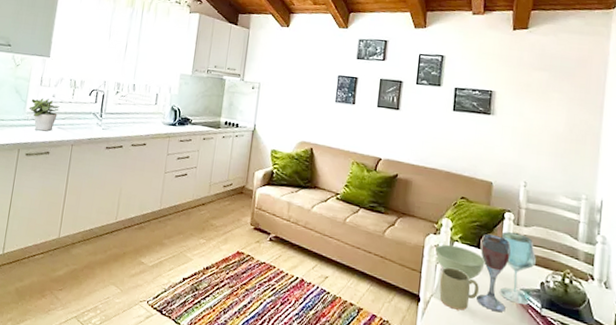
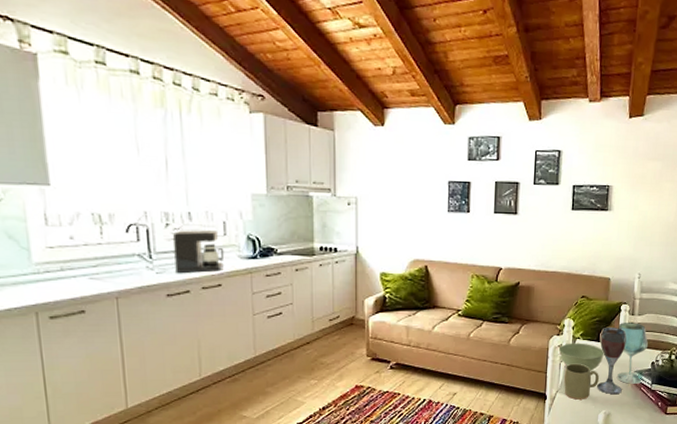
potted plant: present [29,98,60,132] -> none [36,242,85,285]
coffee maker: none [116,97,153,133] -> present [173,230,225,273]

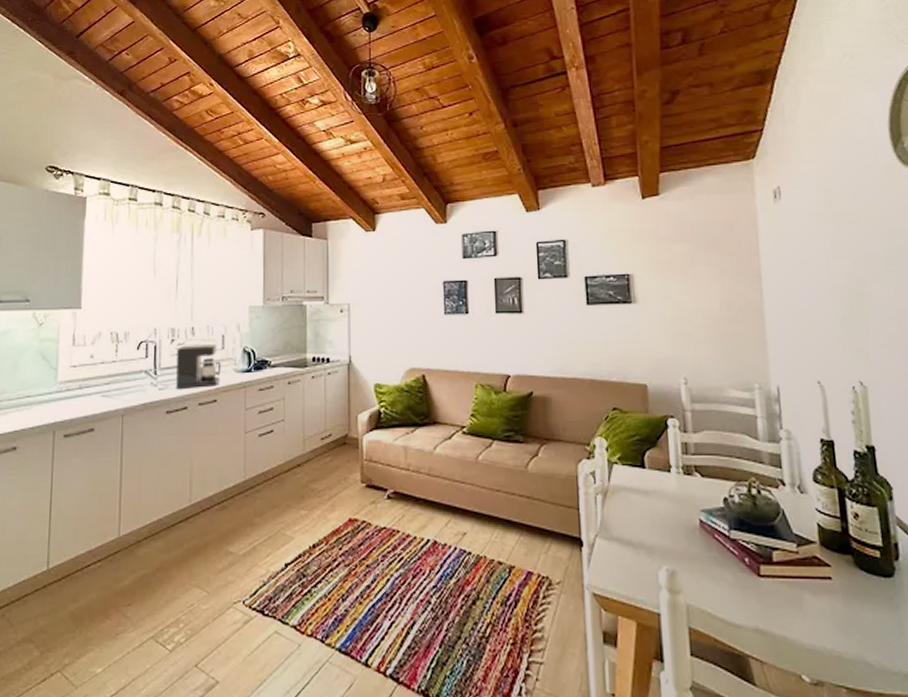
bowl: present [558,343,604,371] -> none [590,469,654,508]
mug: present [563,363,599,400] -> none [602,497,652,548]
cup: present [597,326,627,395] -> none [644,448,687,544]
wine glass: present [617,323,649,384] -> none [667,443,716,529]

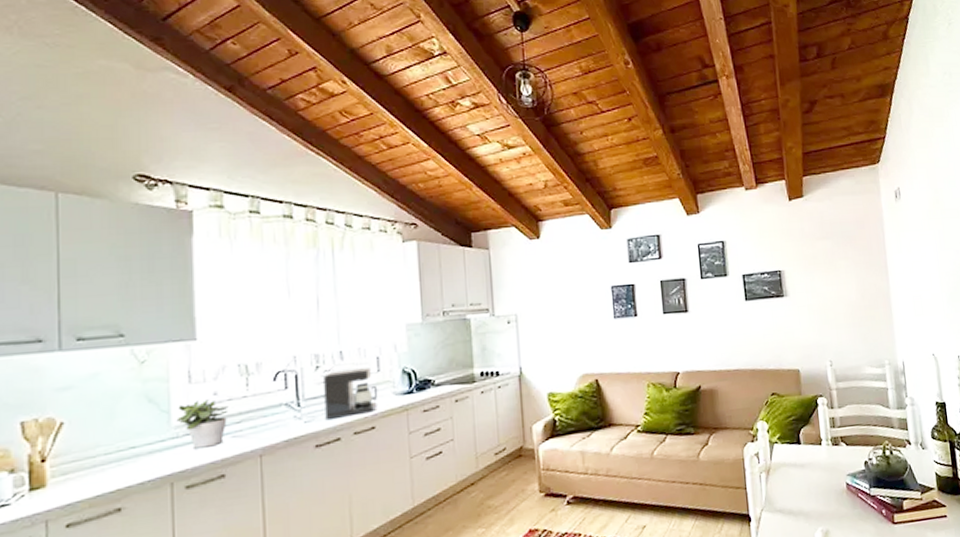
potted plant: none [61,361,101,403] -> present [176,399,229,449]

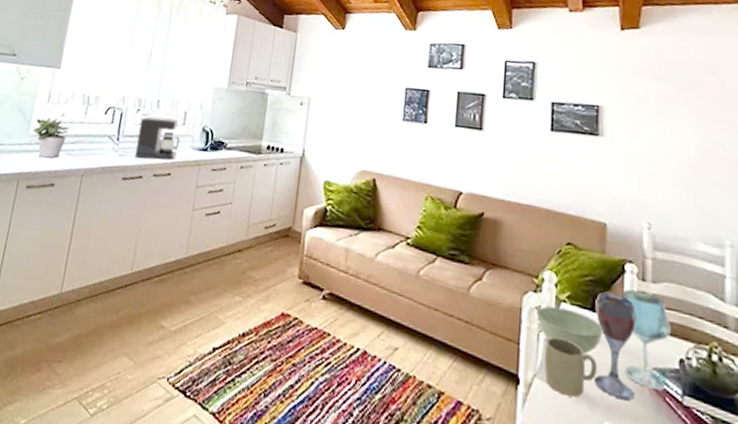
bowl: none [755,447,809,481] -> present [535,305,603,355]
mug: none [766,472,808,518] -> present [543,336,597,397]
cup: none [800,424,837,507] -> present [594,291,636,401]
wine glass: none [818,417,859,491] -> present [622,289,672,391]

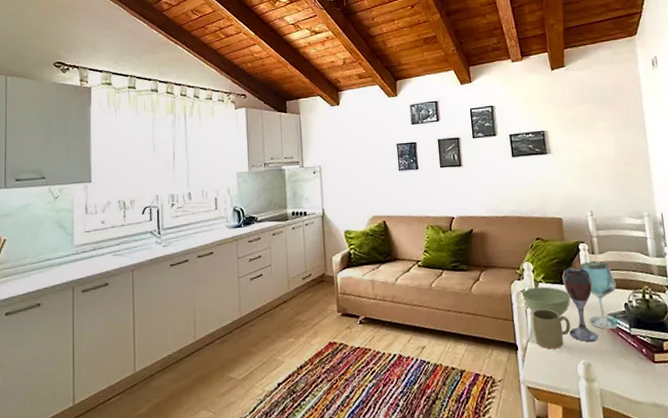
potted plant: present [33,117,70,159] -> none [77,226,112,263]
coffee maker: present [135,116,180,161] -> none [177,206,216,245]

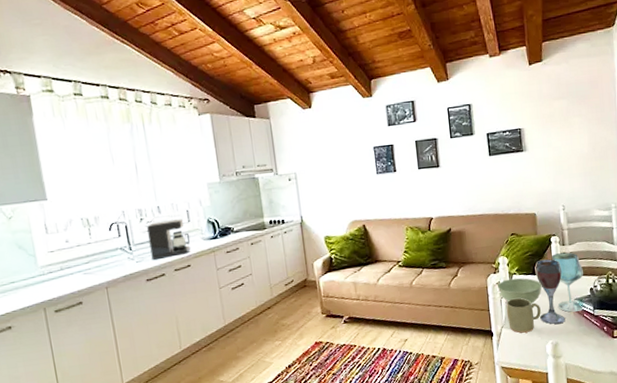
coffee maker: none [177,206,216,245] -> present [147,219,191,260]

